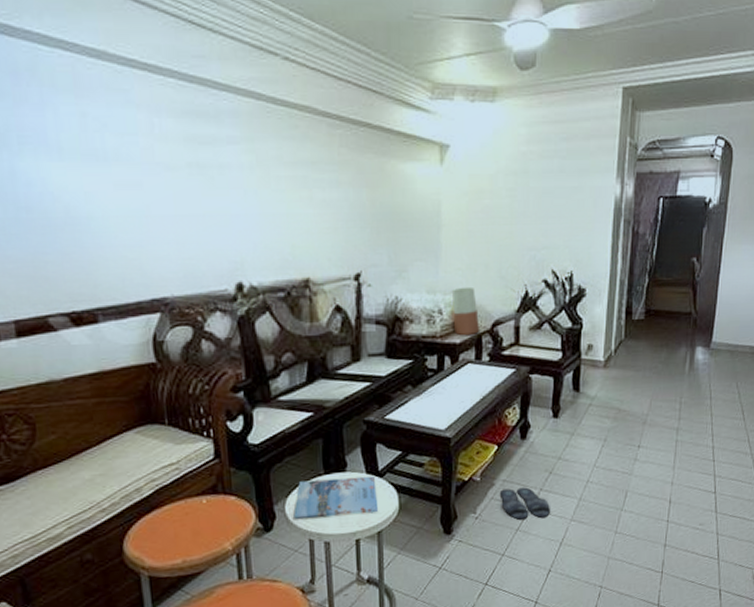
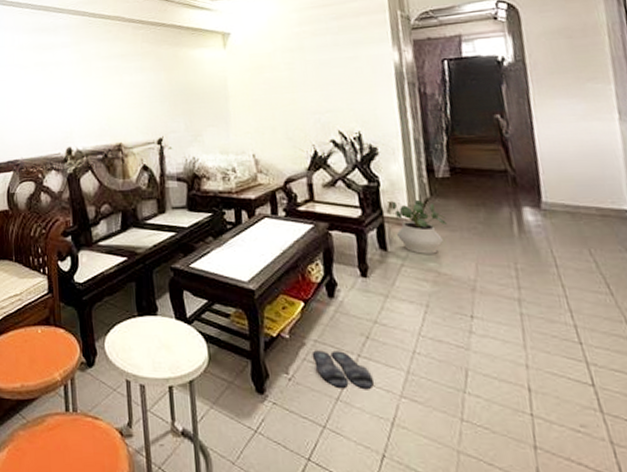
magazine: present [293,475,379,519] -> none [112,321,189,359]
vase: present [451,286,480,336] -> none [242,147,274,192]
potted plant: none [590,341,634,394] -> present [392,199,447,254]

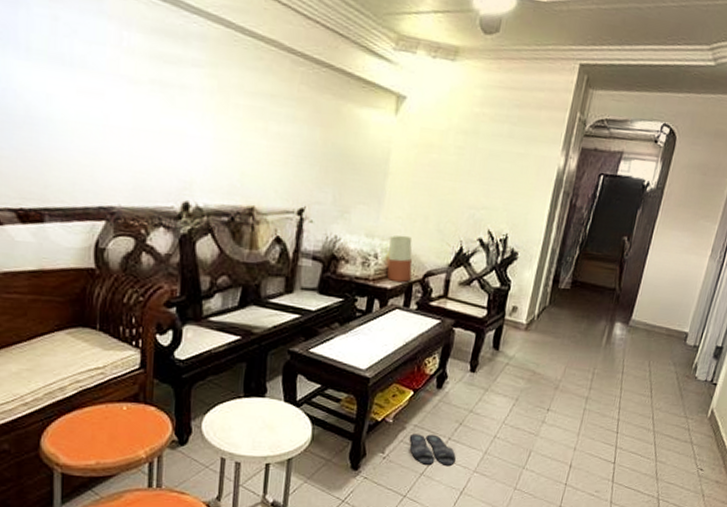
vase: none [242,147,274,192] -> present [387,235,413,283]
potted plant: present [392,199,447,254] -> none [511,306,555,356]

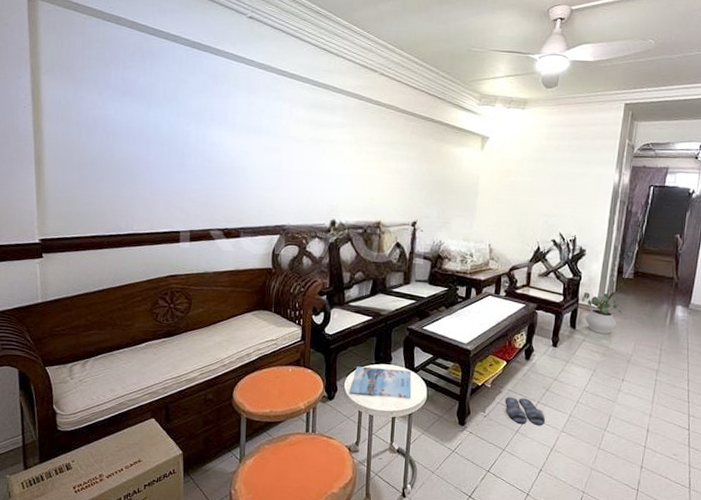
magazine: none [209,401,292,439] -> present [350,366,412,398]
vase: present [387,235,413,283] -> none [480,239,501,275]
potted plant: none [511,306,555,356] -> present [585,292,623,334]

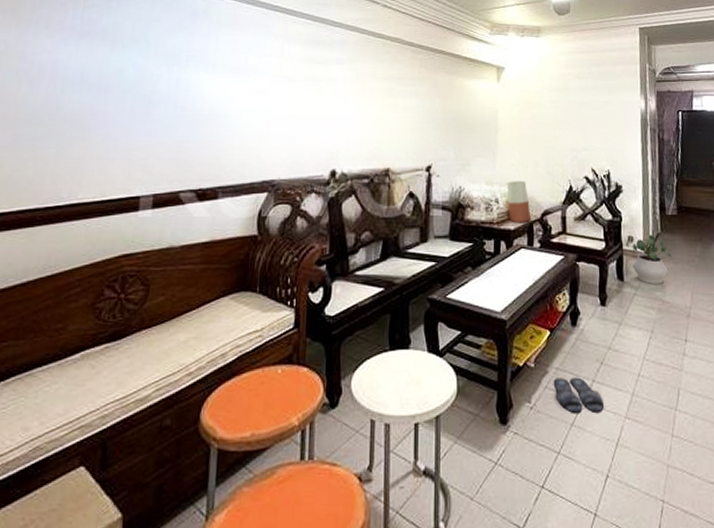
magazine: present [350,366,412,398] -> none [358,355,438,396]
vase: none [480,239,501,275] -> present [506,180,532,224]

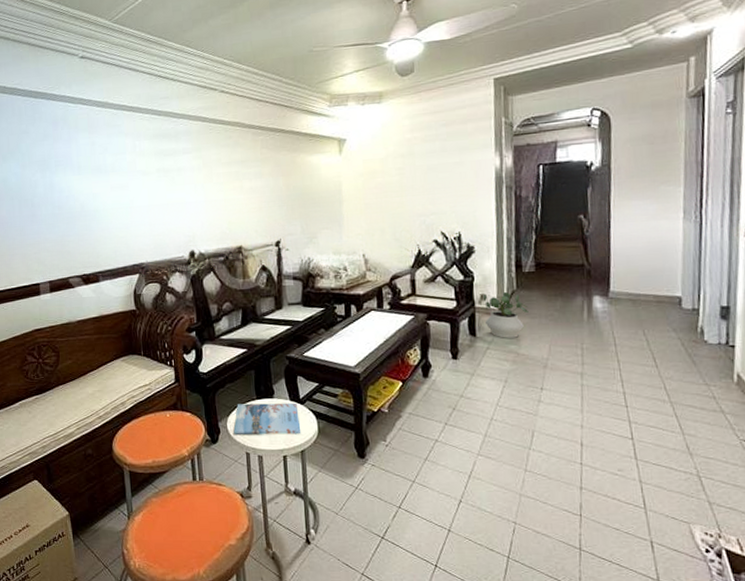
magazine: none [358,355,438,396] -> present [233,402,301,434]
vase: present [506,180,532,224] -> none [353,248,381,289]
slippers: present [554,377,604,414] -> none [408,421,456,451]

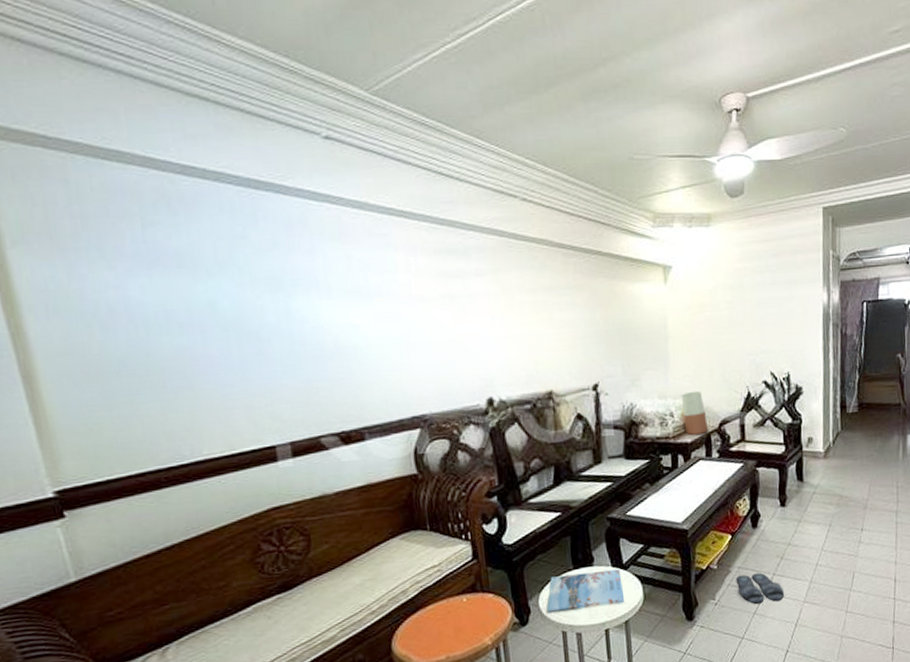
vase: none [353,248,381,289] -> present [680,390,709,436]
slippers: none [408,421,456,451] -> present [737,572,784,604]
potted plant: present [484,291,529,338] -> none [811,433,851,482]

